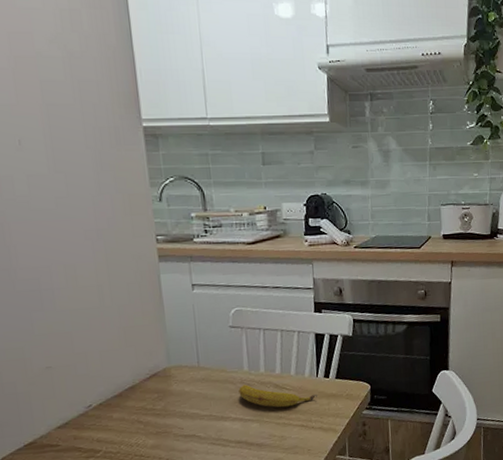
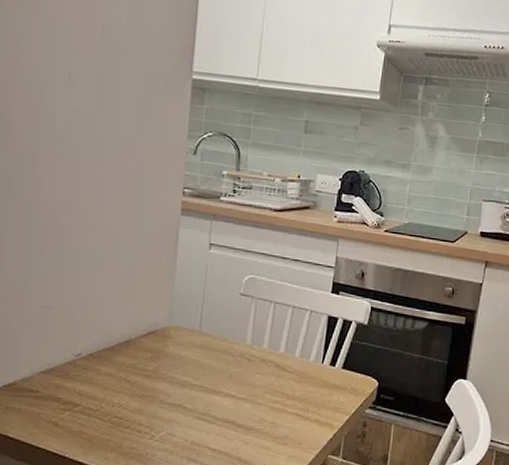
banana: present [238,384,317,408] -> none [236,359,319,391]

